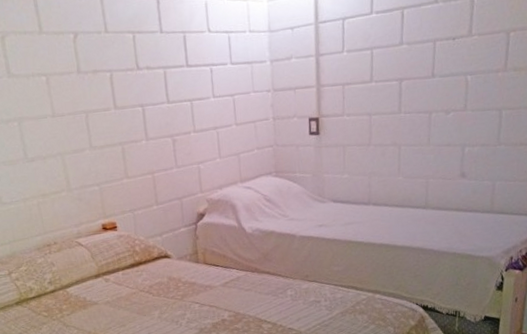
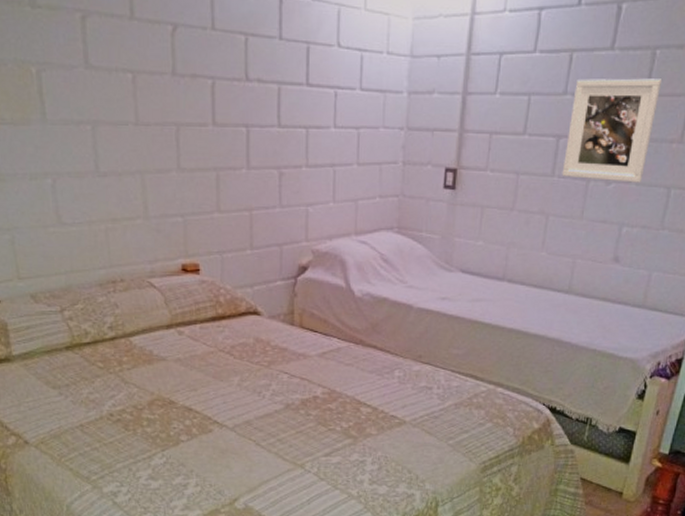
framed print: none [407,21,483,113] -> present [561,78,663,183]

